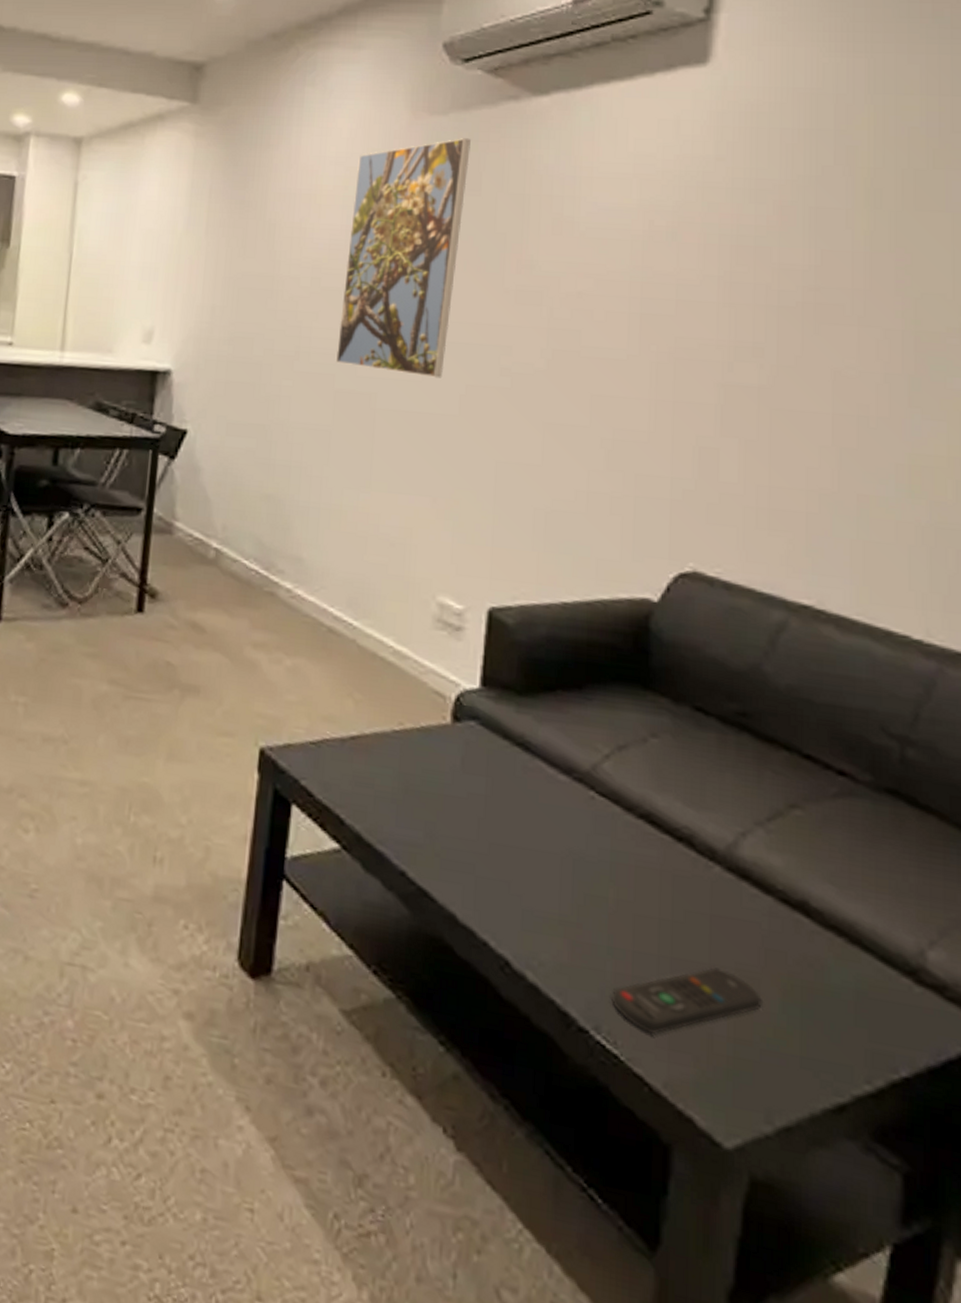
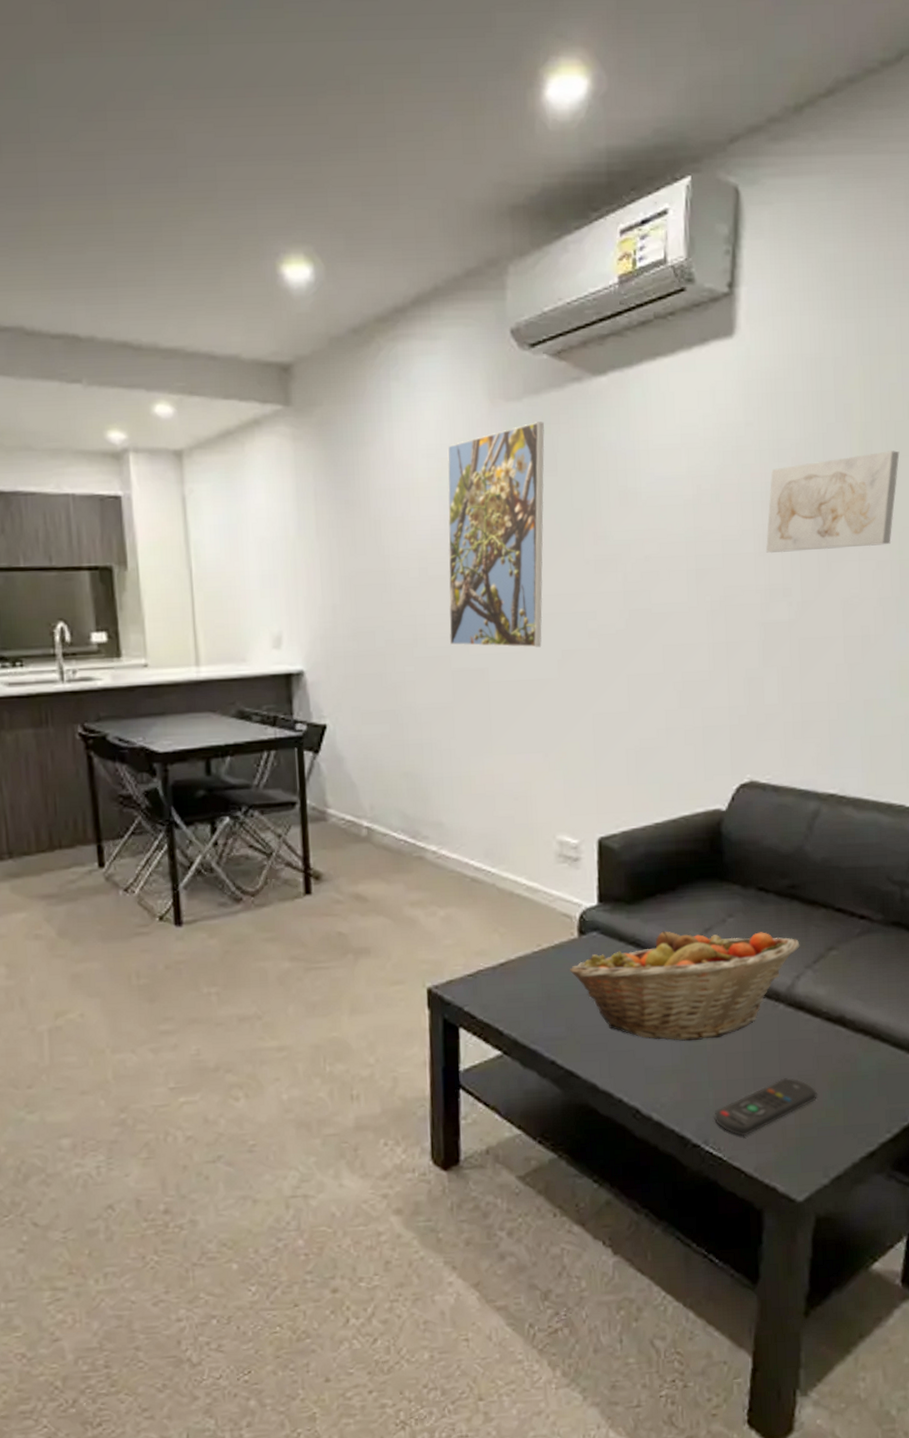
fruit basket: none [435,737,749,892] -> present [569,931,800,1041]
wall art: none [732,202,920,312] -> present [765,450,900,554]

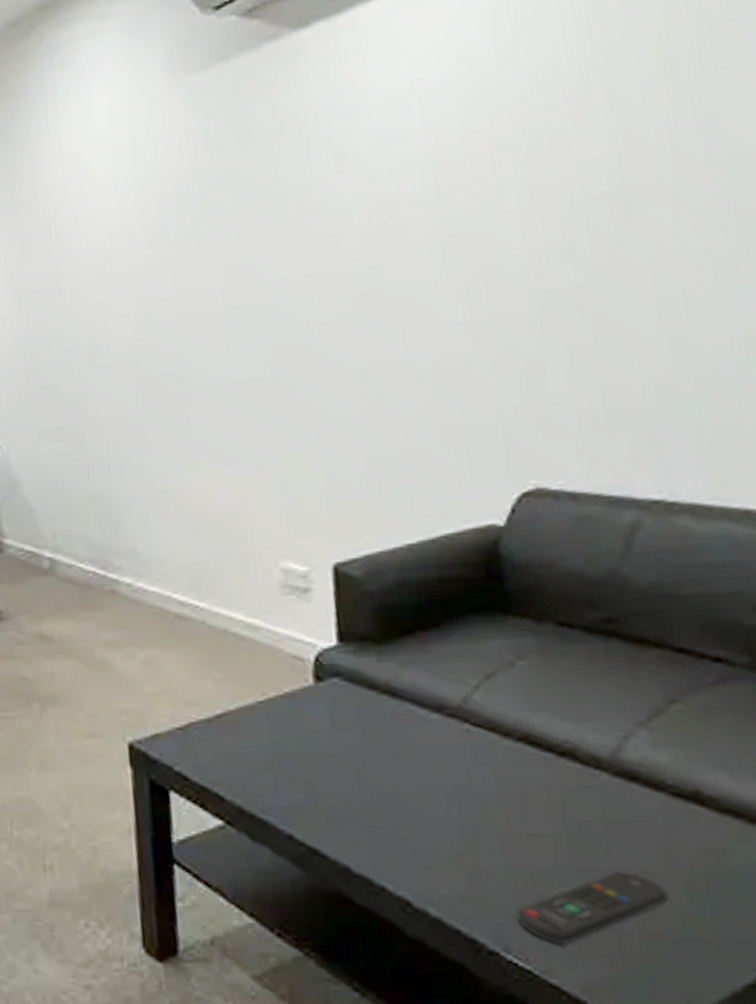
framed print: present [447,421,545,648] -> none [123,89,248,349]
fruit basket: present [569,931,800,1041] -> none [304,677,626,816]
wall art: present [765,450,900,554] -> none [535,62,721,208]

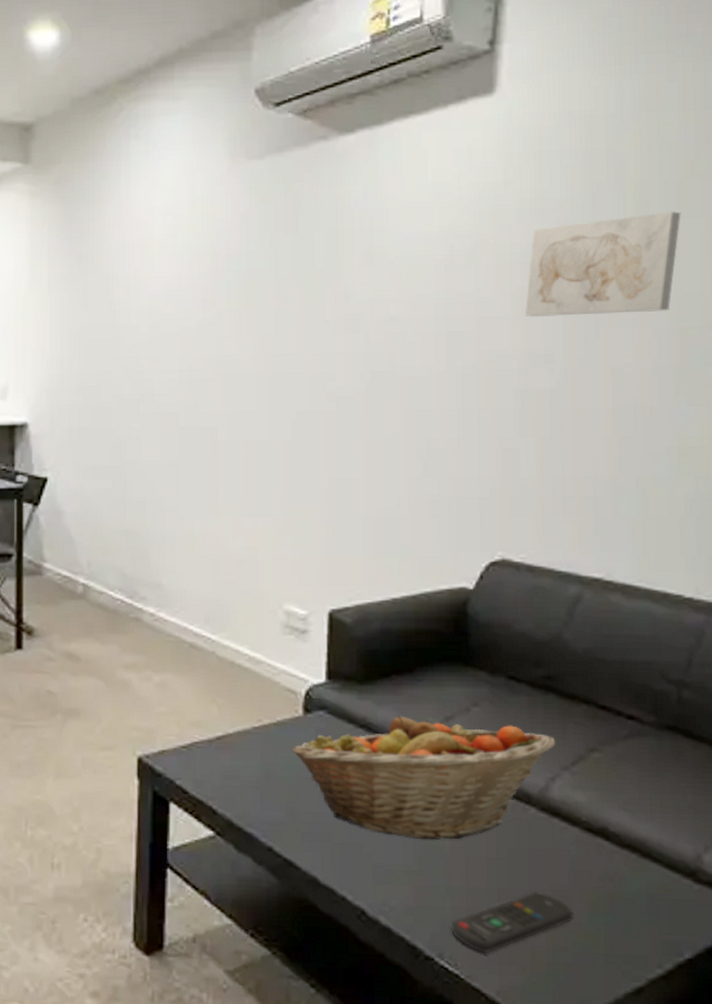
fruit basket: none [304,677,626,816] -> present [291,716,556,840]
wall art: none [535,62,721,208] -> present [524,211,681,318]

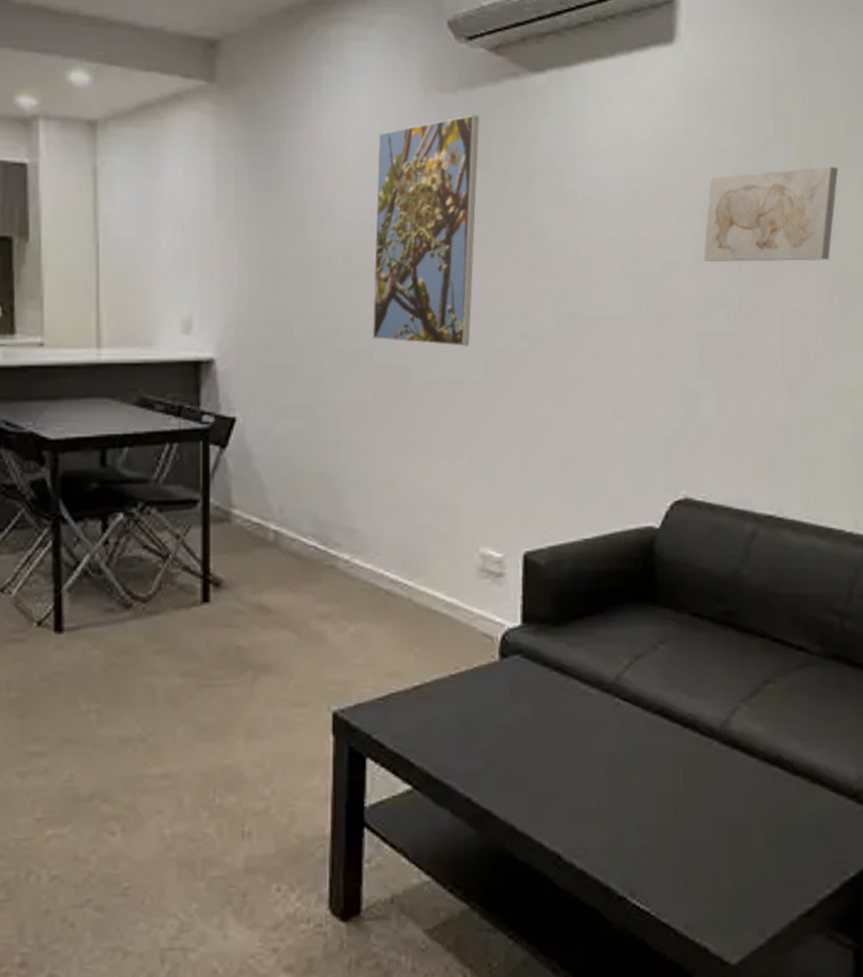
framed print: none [178,180,286,408] -> present [373,115,479,347]
fruit basket: present [291,716,556,840] -> none [488,656,736,779]
remote control: present [451,892,575,953] -> none [642,823,754,888]

